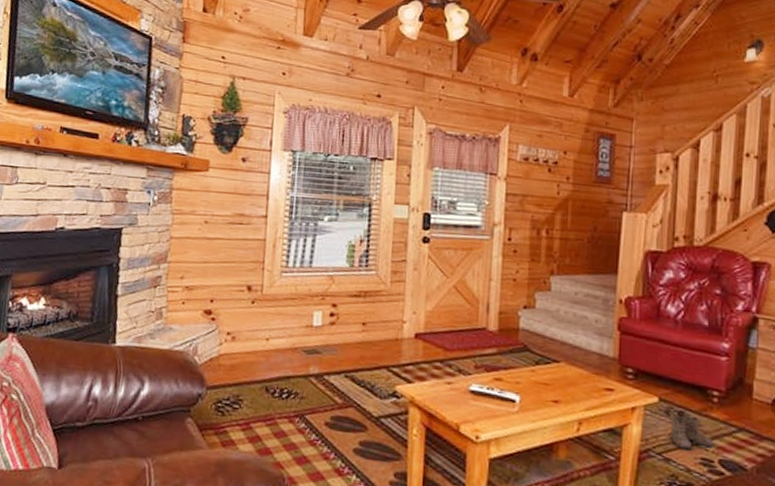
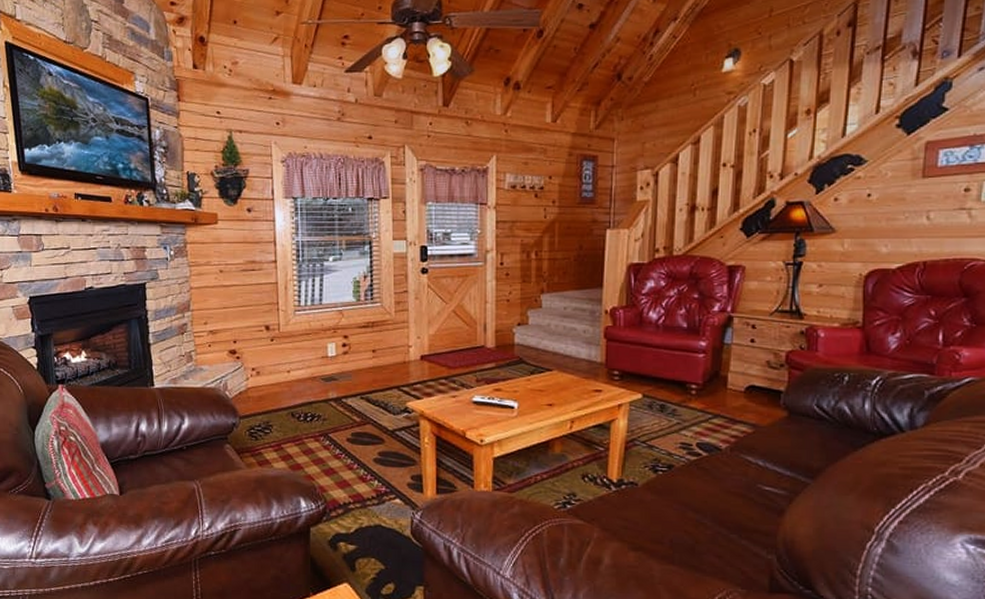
boots: present [670,415,713,451] -> none [653,407,691,437]

